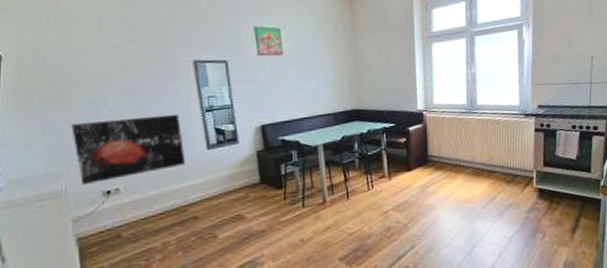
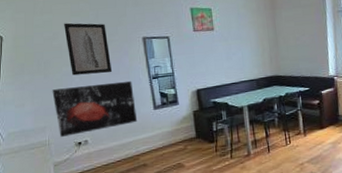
wall art: none [89,40,154,107] -> present [64,23,113,76]

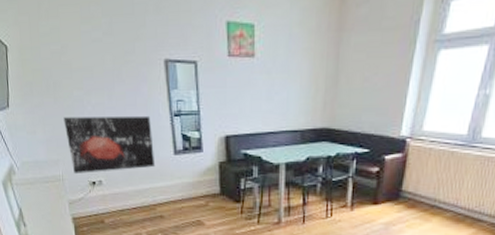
wall art: present [64,23,113,76] -> none [73,32,129,104]

